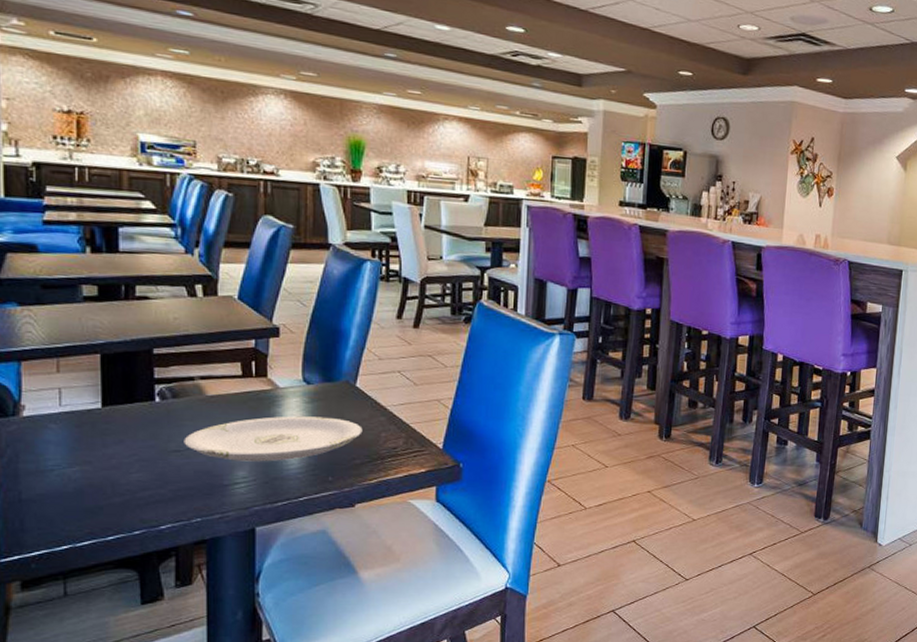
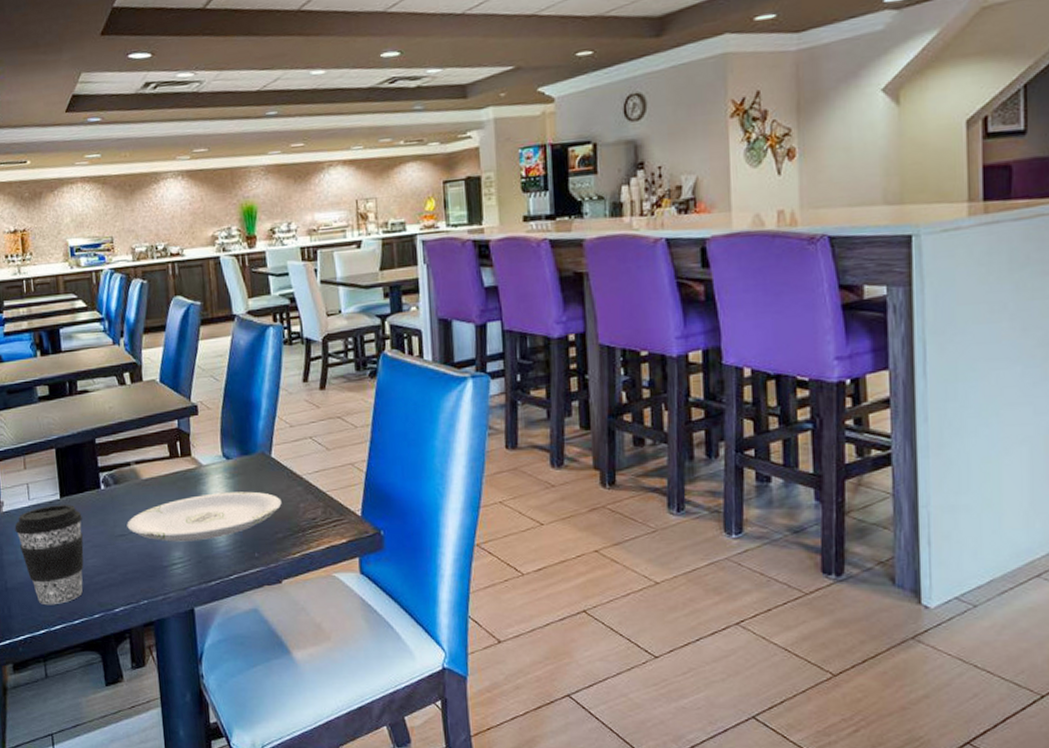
coffee cup: none [38,414,129,520] -> present [14,504,84,605]

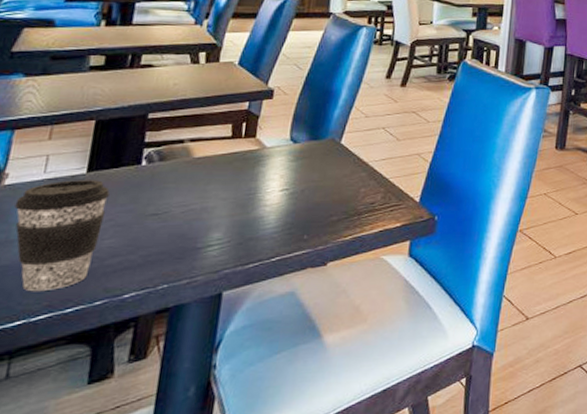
plate: present [127,491,282,542] -> none [163,175,343,223]

